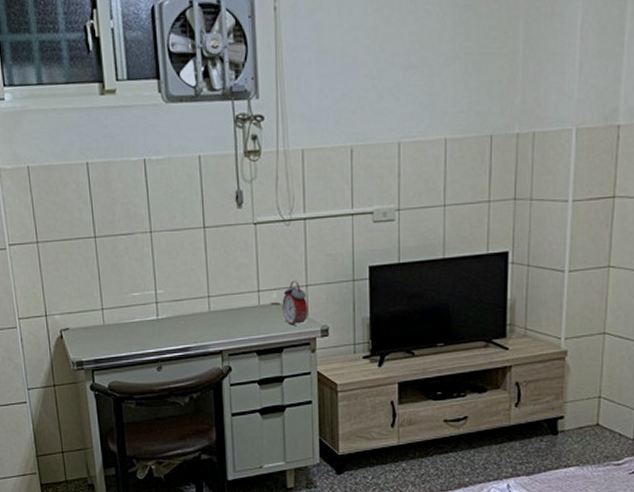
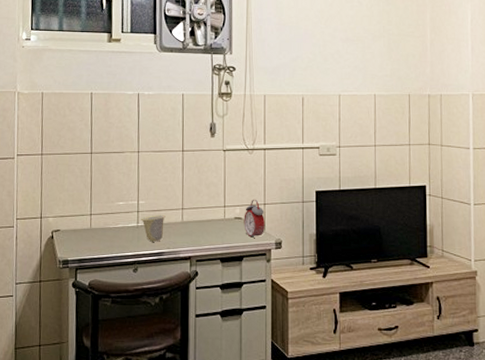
cup: none [160,305,189,336] -> present [140,215,166,242]

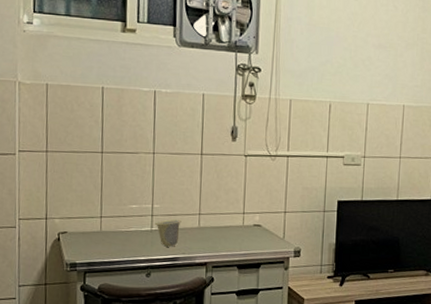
alarm clock: present [244,199,266,238] -> none [262,206,285,245]

